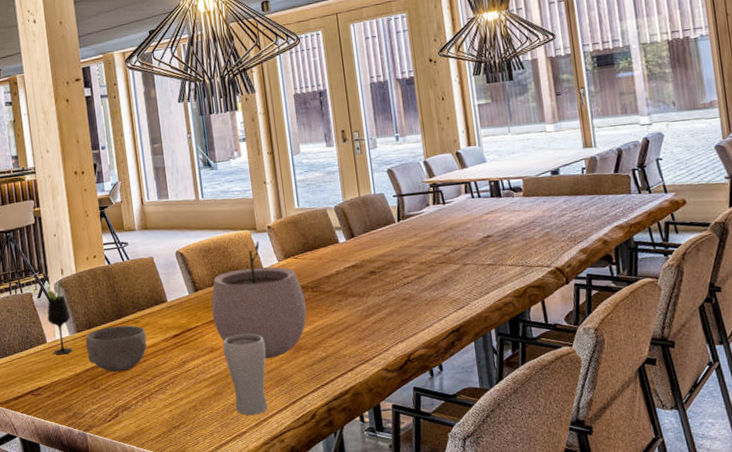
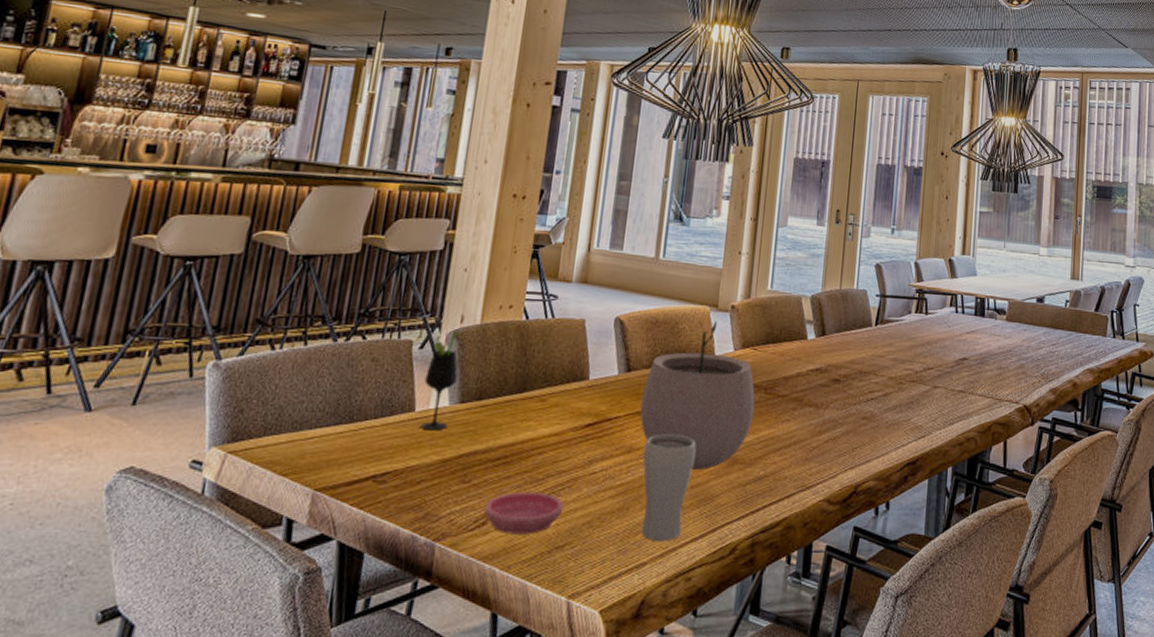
bowl: present [85,325,147,373] -> none [465,401,552,464]
saucer: none [114,389,172,421] -> present [484,491,564,534]

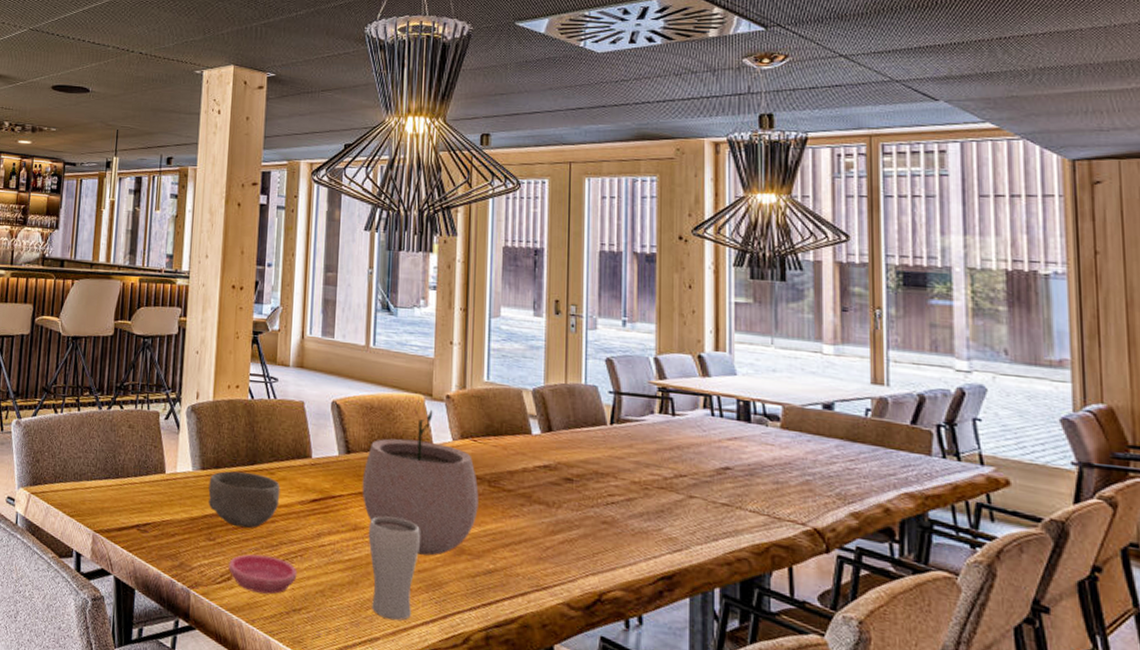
wine glass: present [420,332,458,431] -> none [171,406,197,492]
bowl: none [465,401,552,464] -> present [208,471,280,529]

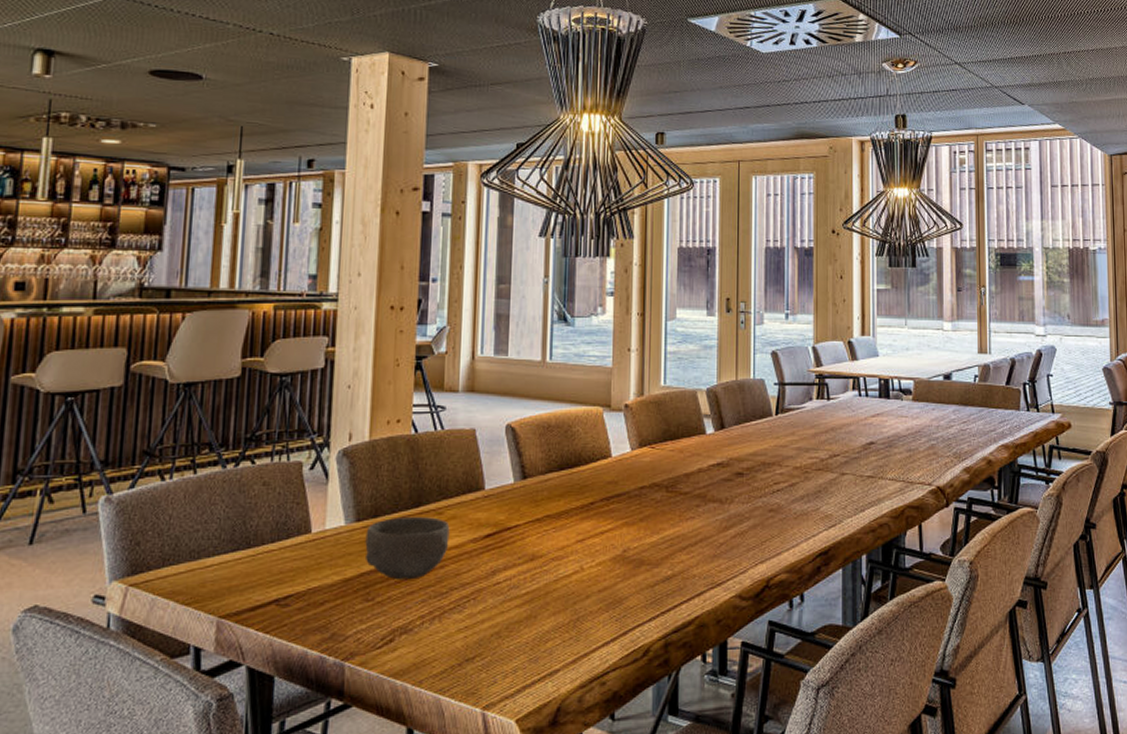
saucer: present [228,554,298,595] -> none [391,606,470,650]
plant pot: present [362,409,479,556] -> none [539,421,657,573]
drinking glass: present [368,515,421,621] -> none [546,539,601,648]

